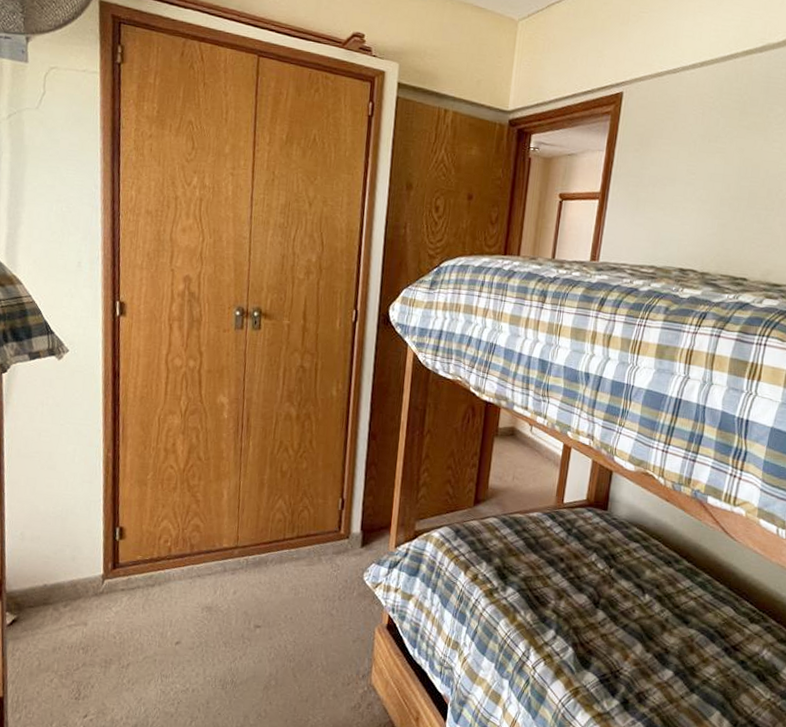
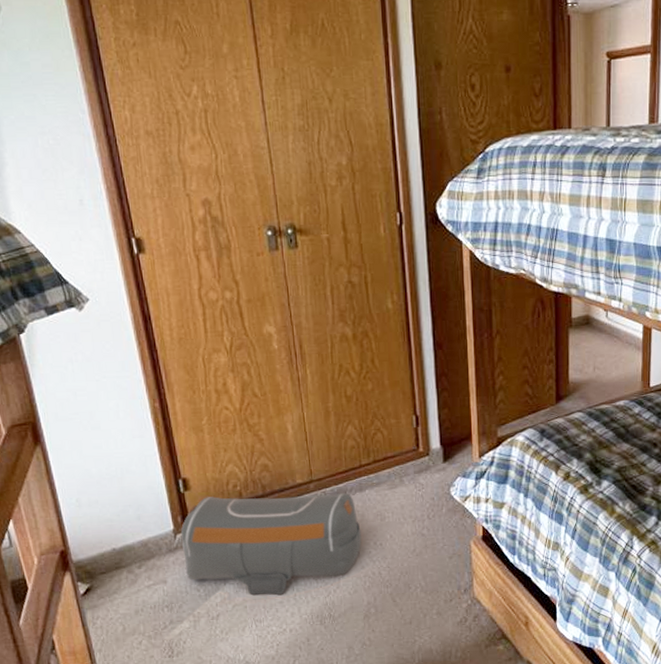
duffel bag: none [107,548,275,654] -> present [180,493,362,596]

